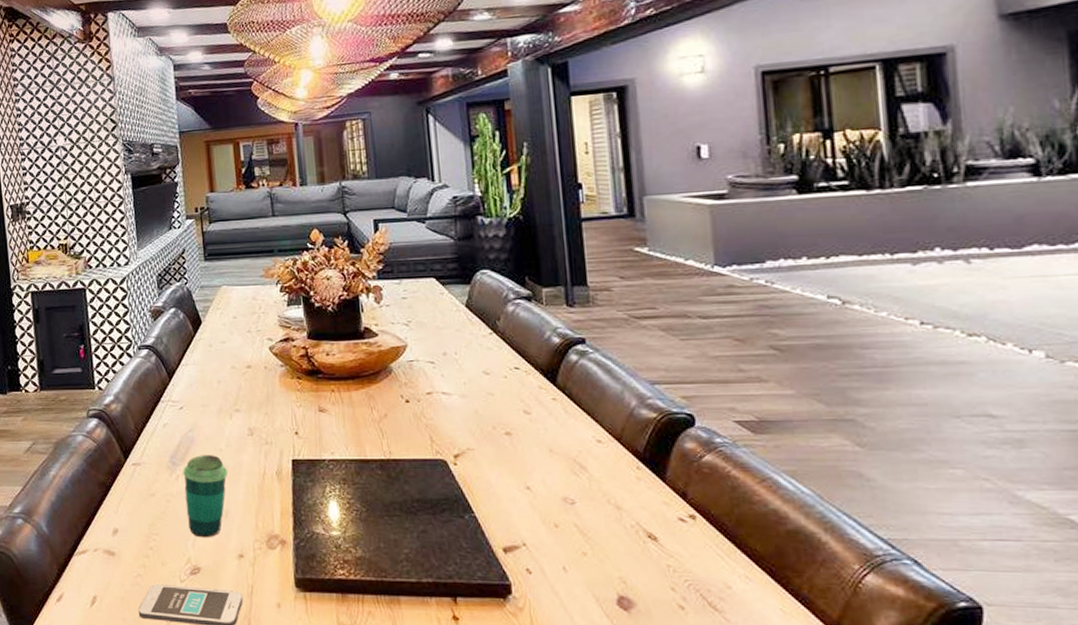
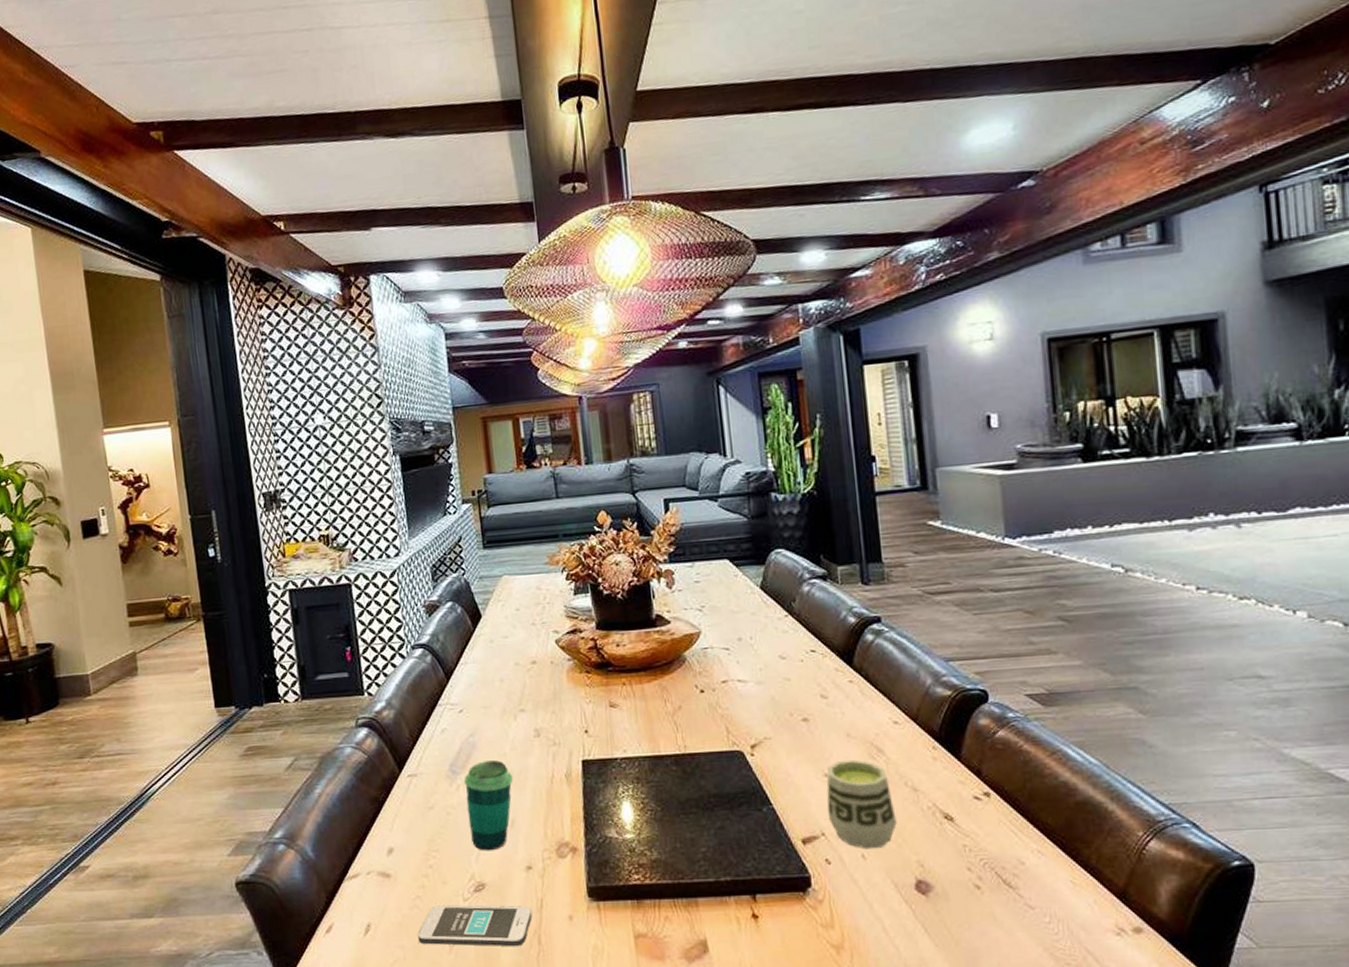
cup: none [528,474,599,562] -> present [826,759,897,850]

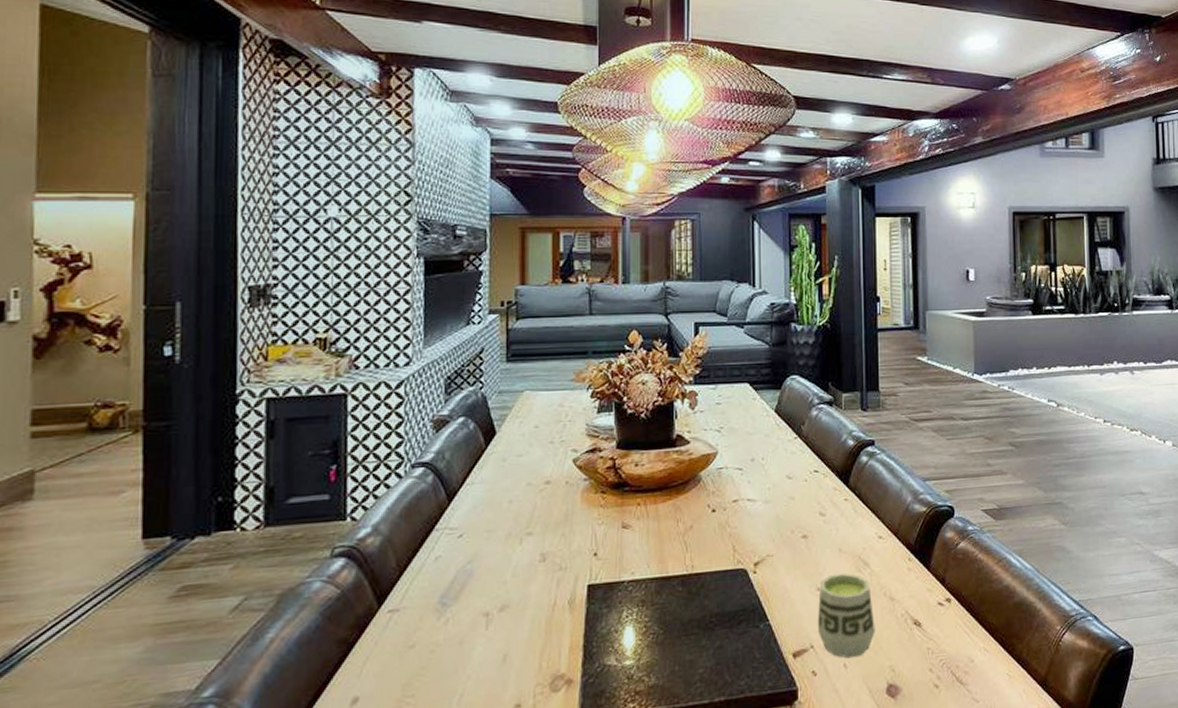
cup: present [464,760,513,851] -> none [454,589,511,692]

